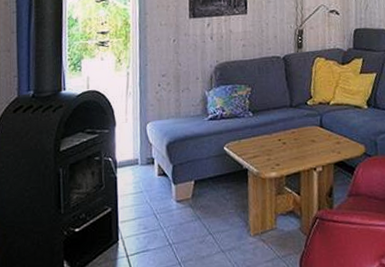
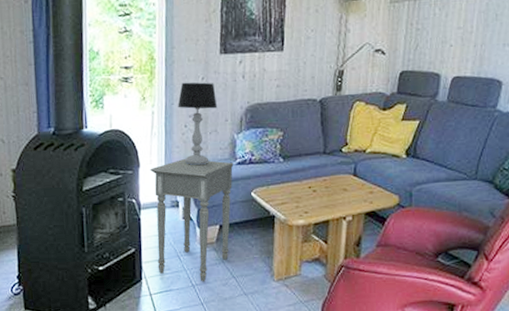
side table: none [126,116,206,240] -> present [150,158,234,282]
table lamp: none [151,44,189,123] -> present [178,82,218,166]

